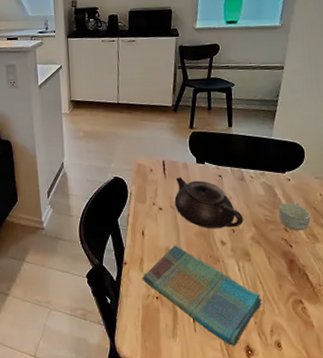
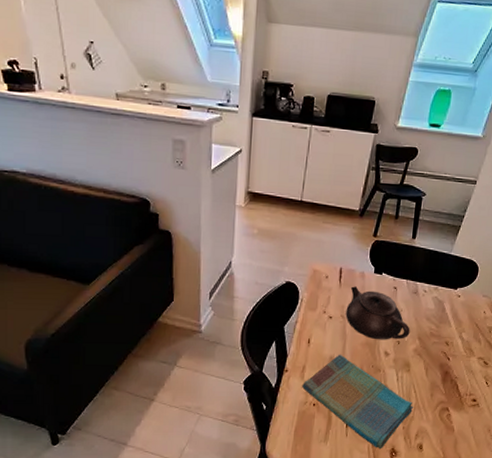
cup: present [278,202,312,231] -> none [443,318,473,346]

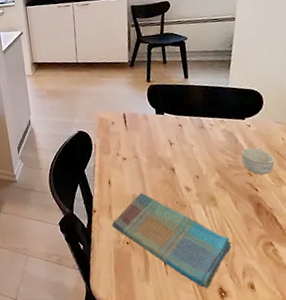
teapot: present [345,286,410,340] -> none [137,128,207,176]
cup: none [443,318,473,346] -> present [240,147,275,175]

